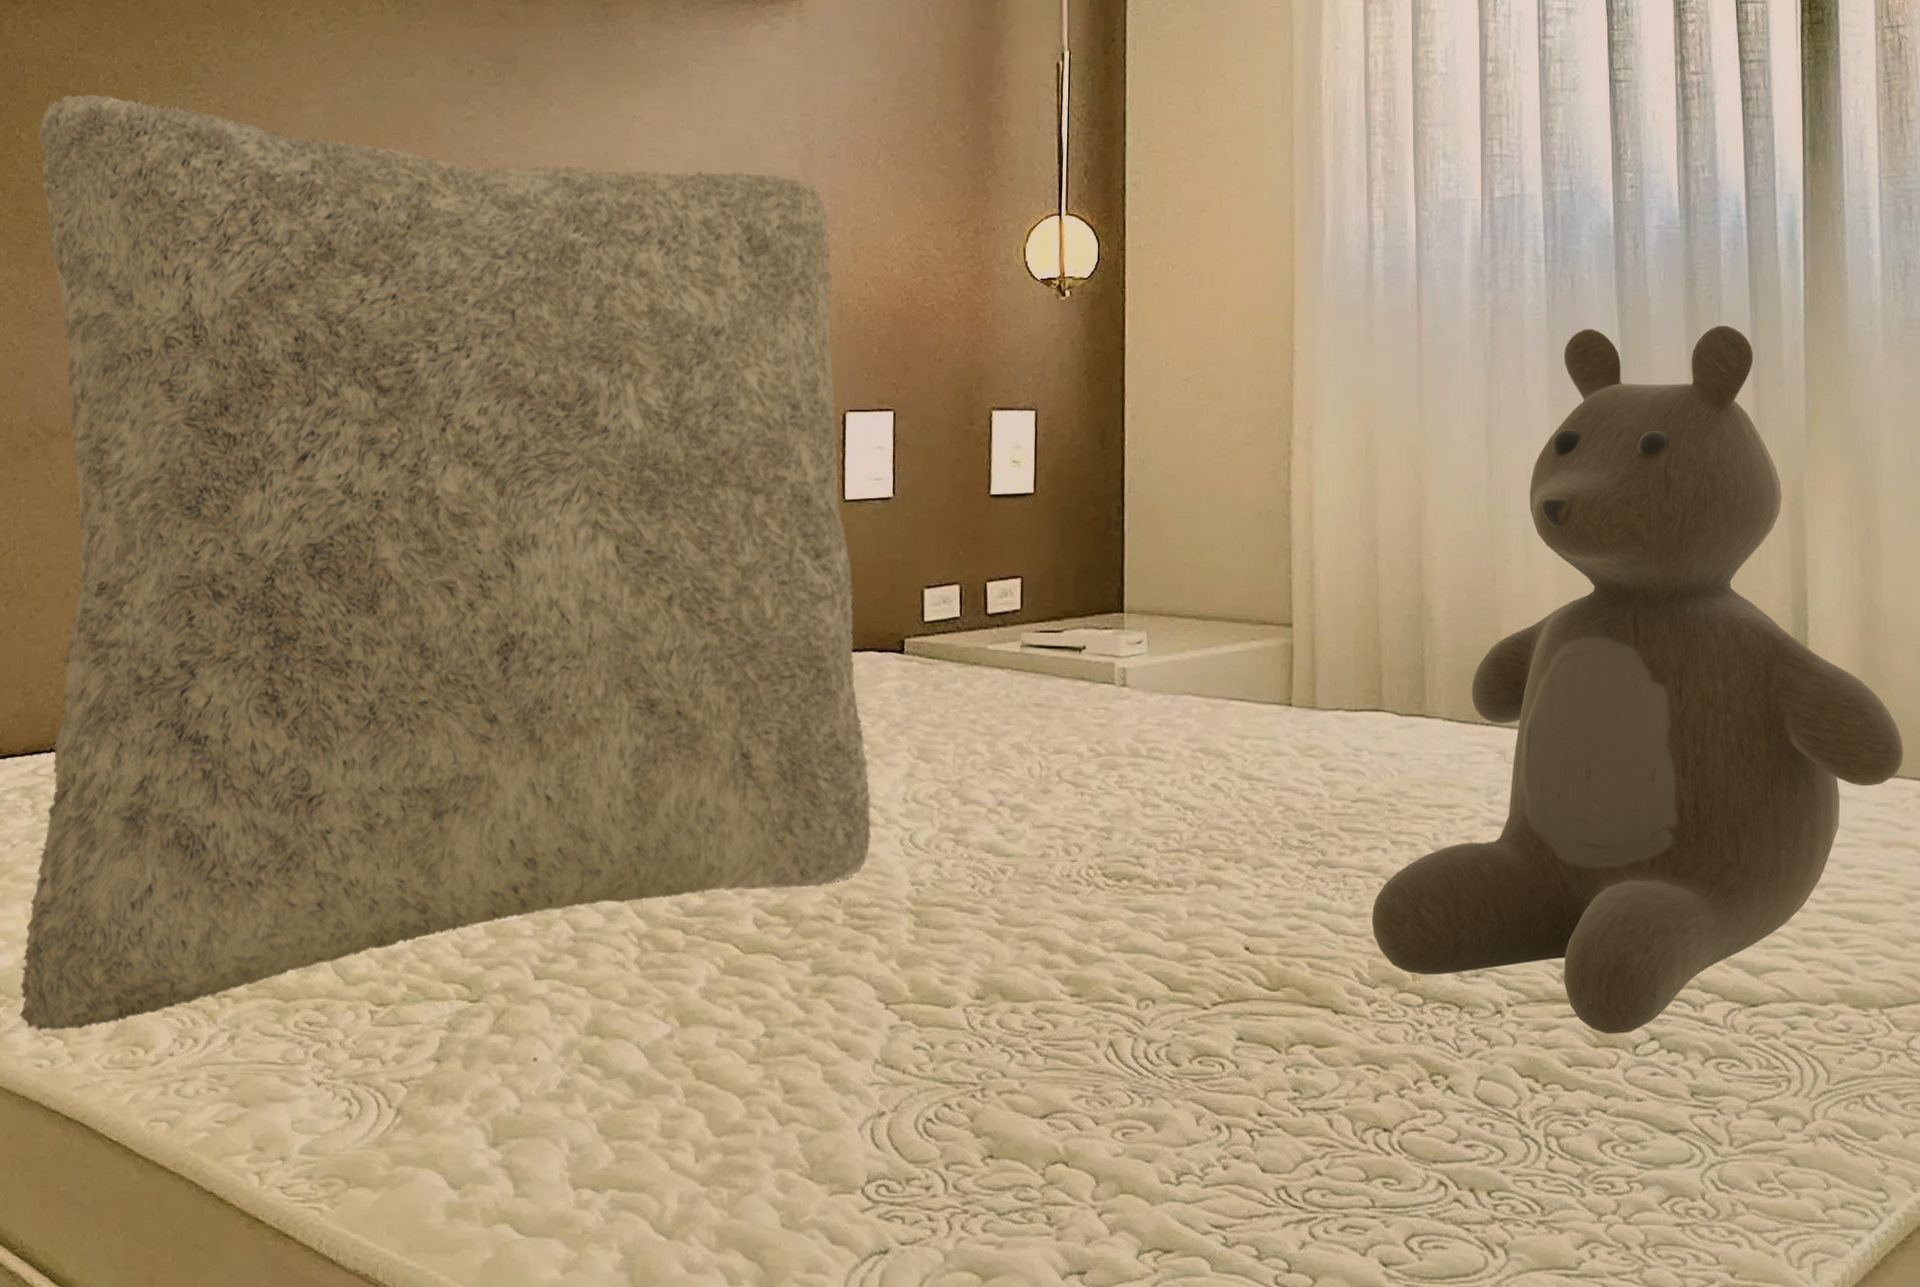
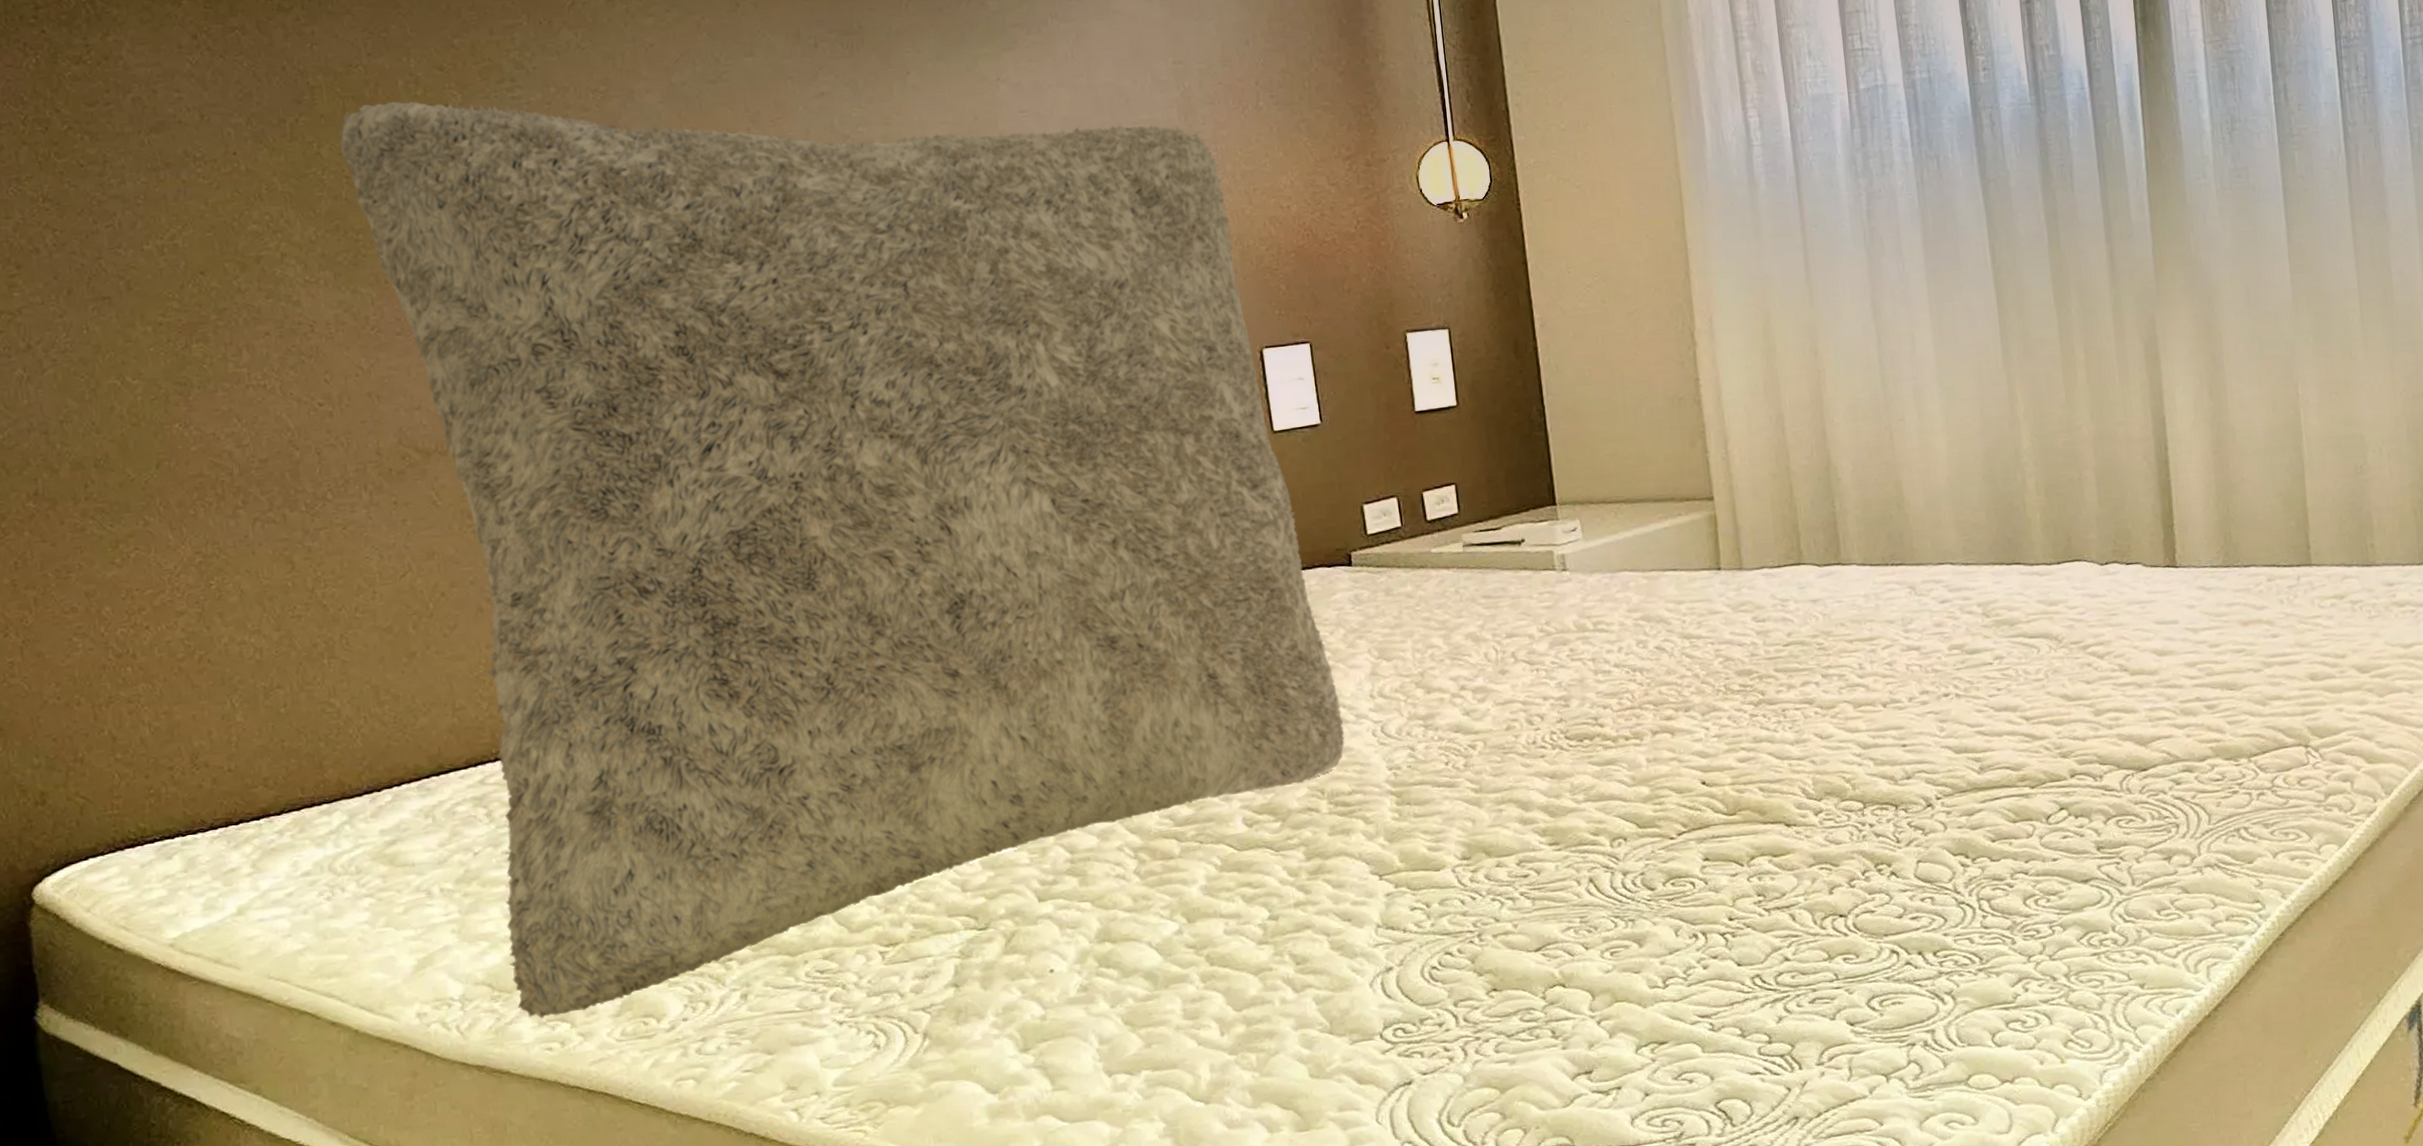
teddy bear: present [1371,325,1904,1035] -> none [1811,189,2255,811]

